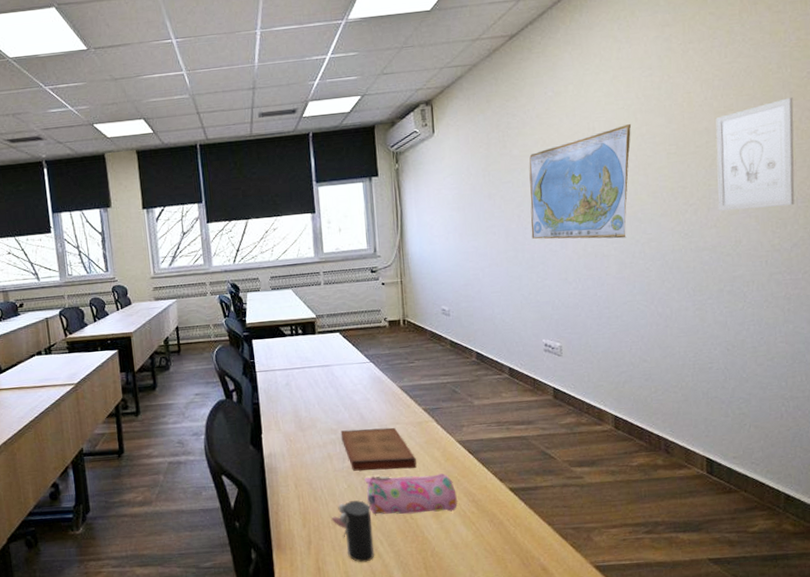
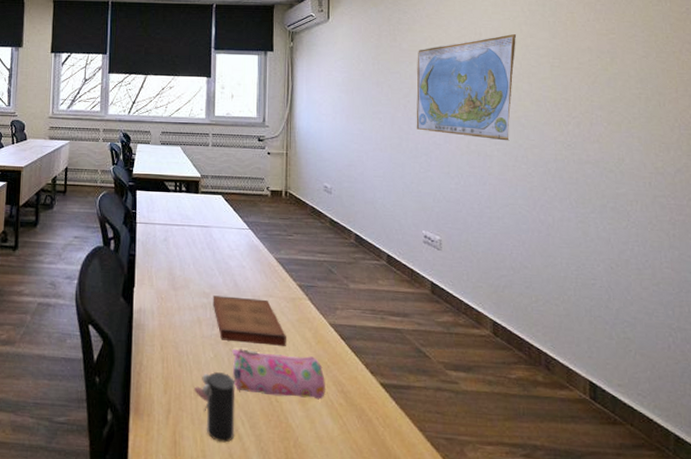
wall art: present [715,97,795,212] -> none [598,29,677,132]

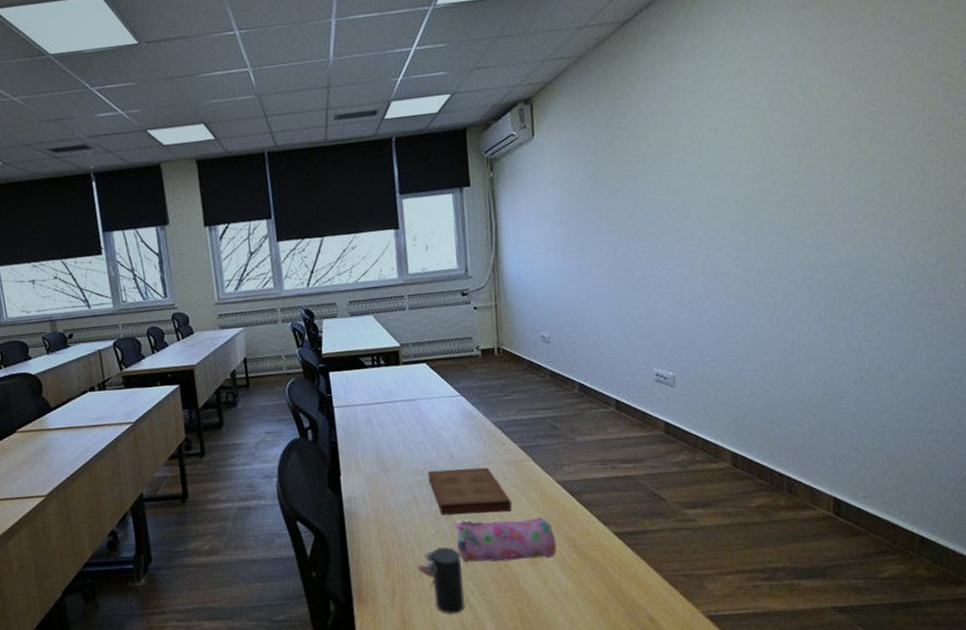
world map: present [416,33,517,141] -> none [641,122,759,256]

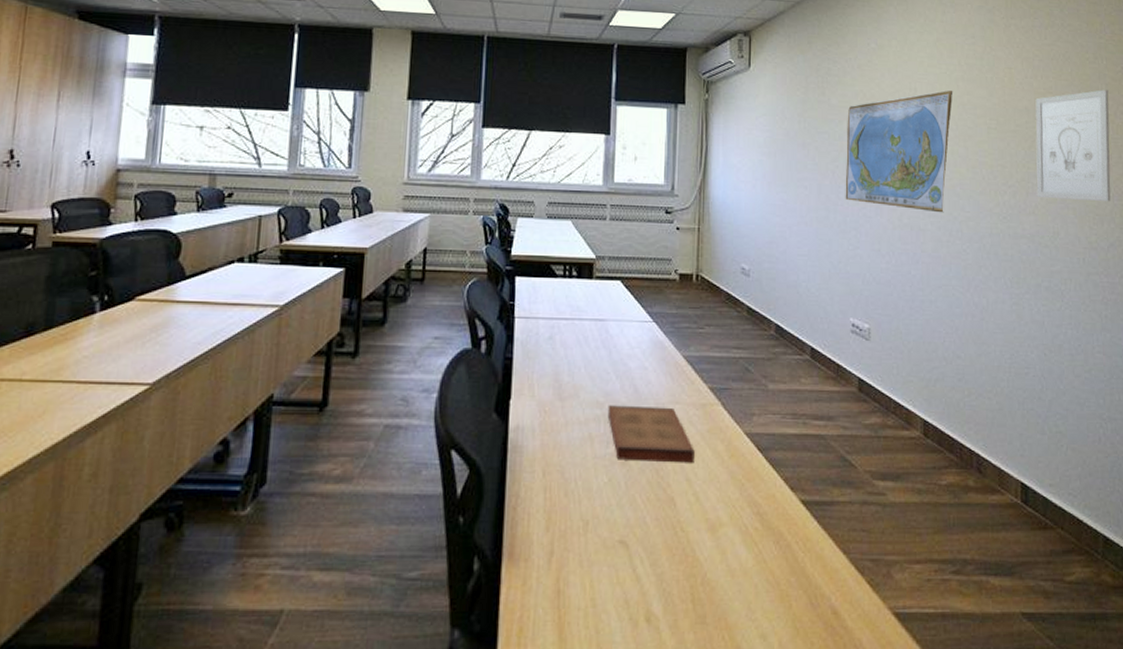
cup: present [417,547,465,614] -> none [582,500,634,587]
pencil case: present [454,517,558,562] -> none [630,469,740,525]
world map: none [641,122,759,256] -> present [845,90,953,213]
wall art: none [855,90,945,223] -> present [1035,90,1111,202]

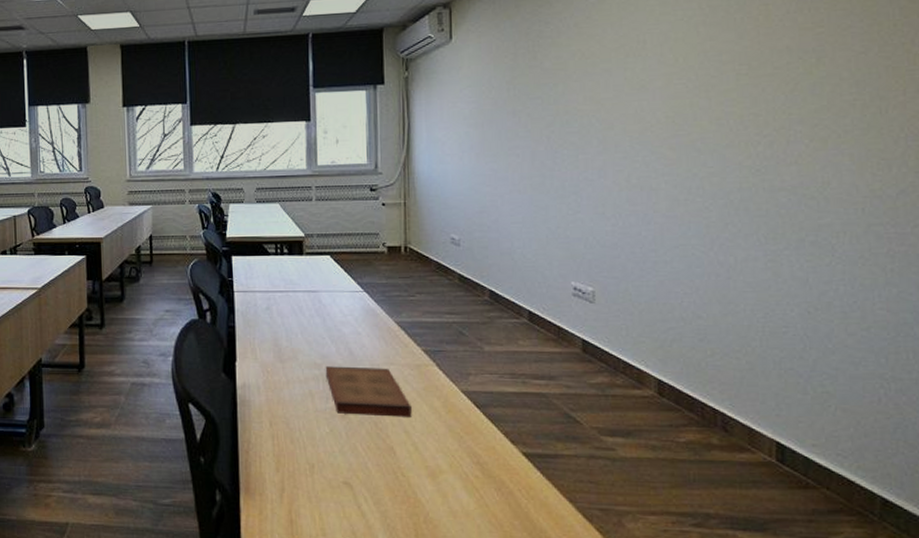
world map: present [845,90,953,213] -> none [562,37,692,171]
wall art: present [1035,90,1111,202] -> none [800,14,904,146]

